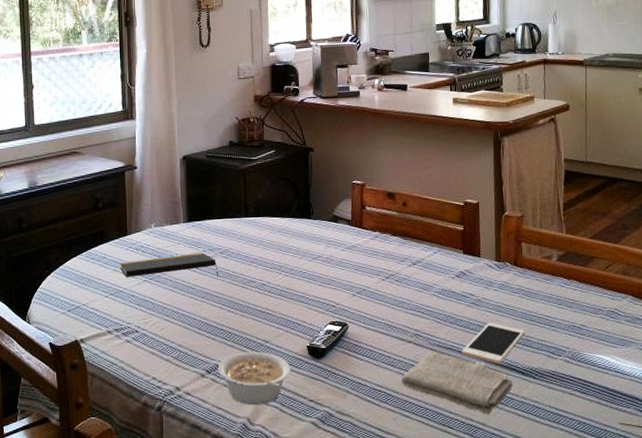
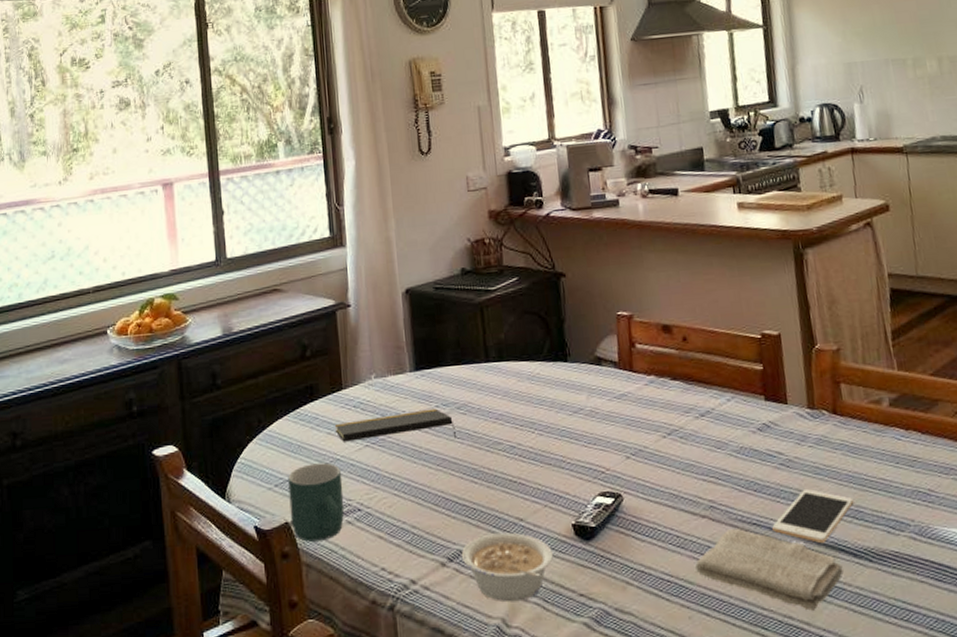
mug: none [79,293,125,356] -> present [288,463,345,542]

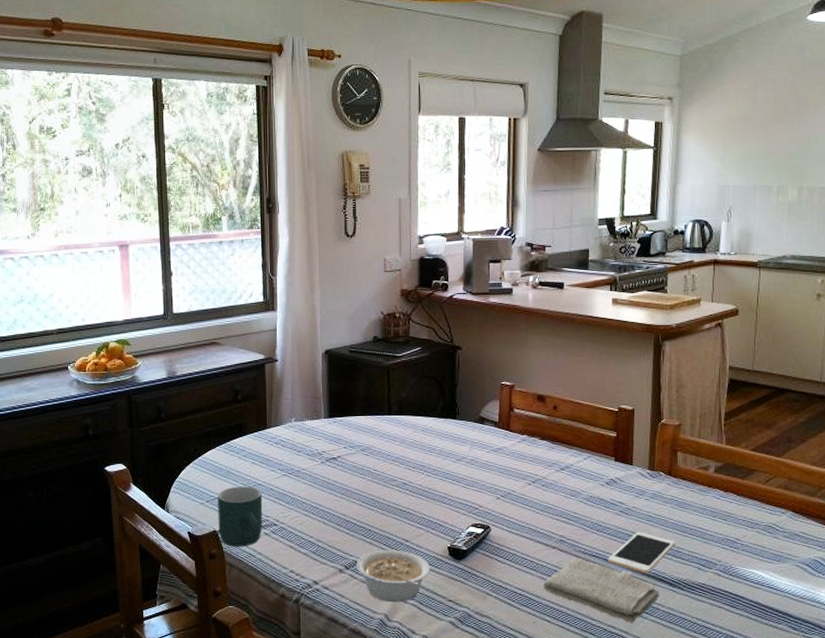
notepad: present [334,408,456,442] -> none [258,449,359,474]

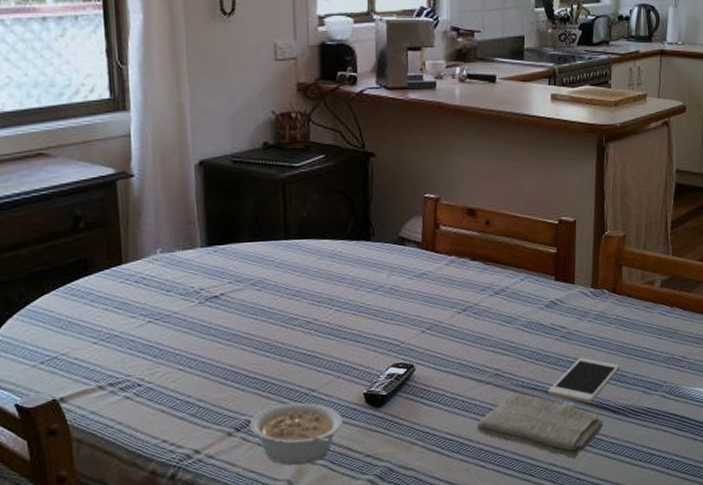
mug: present [218,486,263,547] -> none [56,339,122,418]

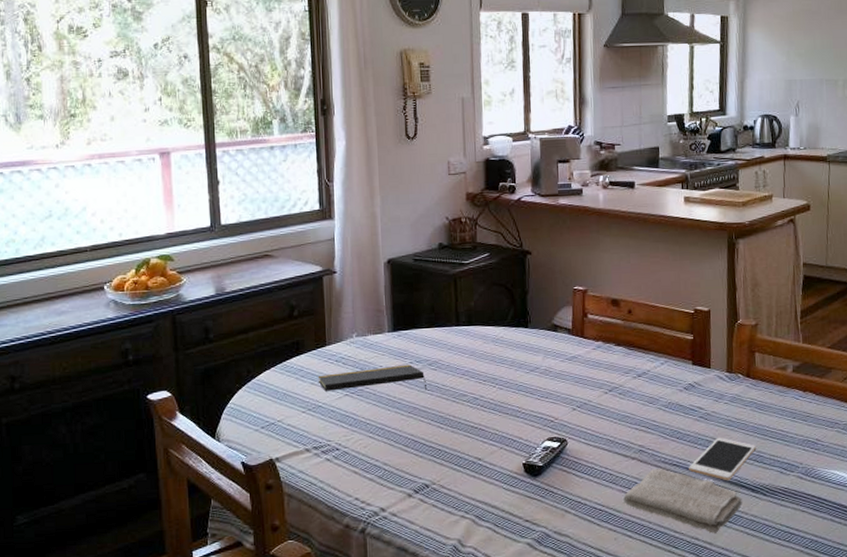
notepad: none [112,284,249,318] -> present [317,364,426,391]
legume: present [249,402,343,466] -> none [426,469,505,527]

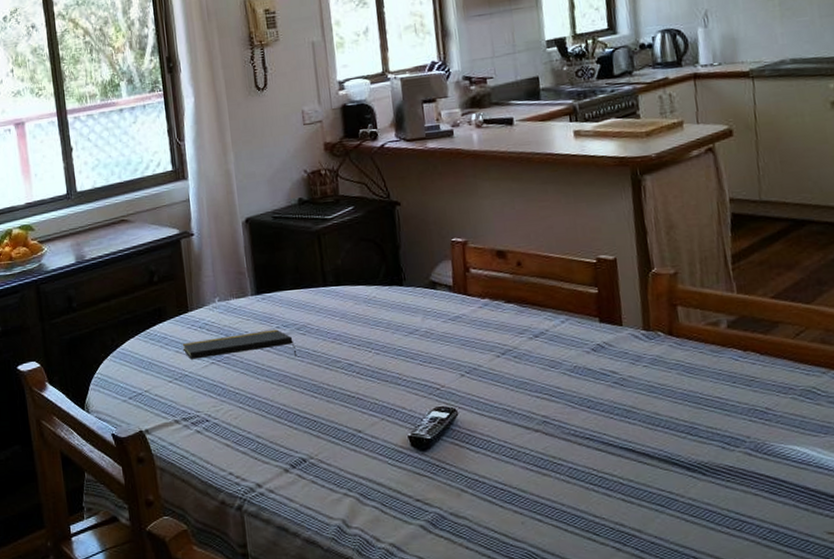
washcloth: present [623,469,742,534] -> none [528,443,676,519]
cell phone: present [689,438,757,481] -> none [605,406,689,458]

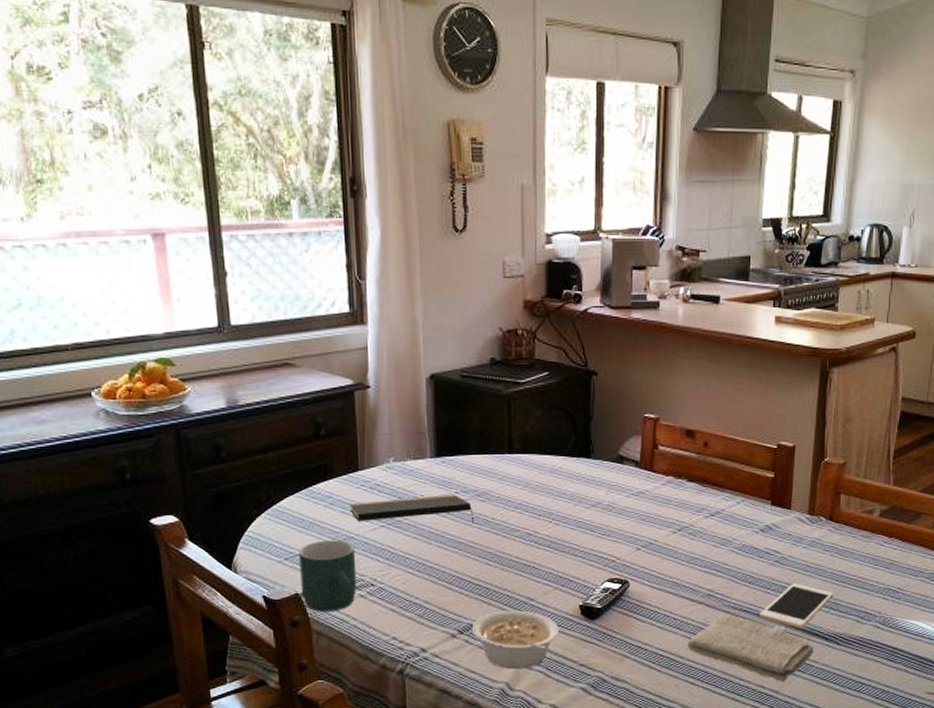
mug: none [141,378,194,448] -> present [299,540,357,612]
legume: none [303,443,391,506] -> present [471,610,559,670]
washcloth: none [528,443,676,519] -> present [687,614,814,682]
cell phone: none [605,406,689,458] -> present [760,584,834,629]

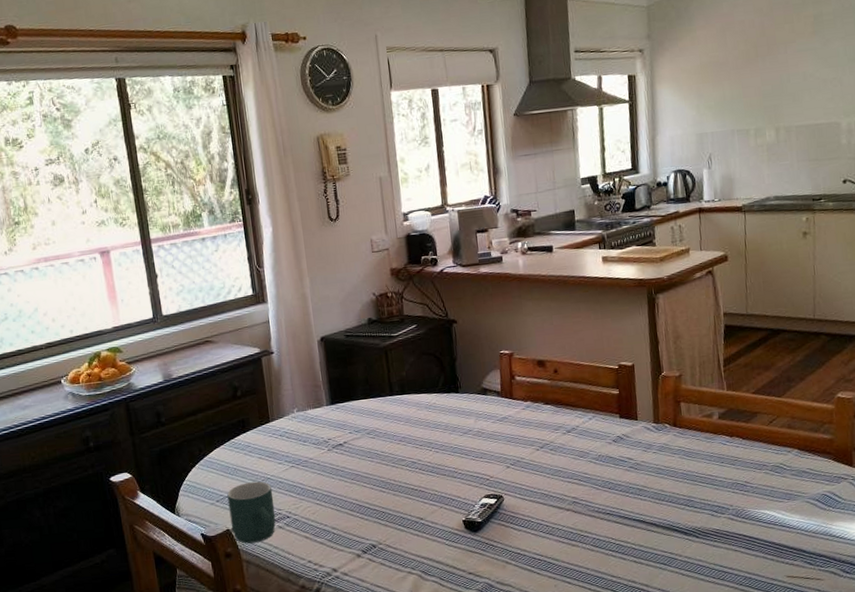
notepad: present [349,494,474,523] -> none [264,434,367,464]
legume: present [471,610,559,670] -> none [373,529,448,582]
washcloth: present [687,614,814,682] -> none [561,518,676,576]
cell phone: present [760,584,834,629] -> none [622,485,687,526]

